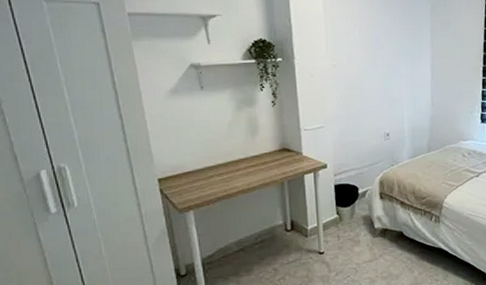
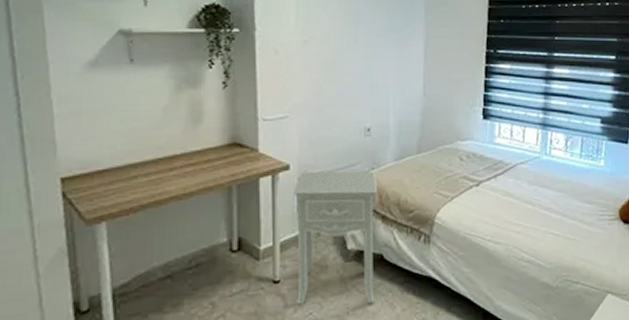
nightstand: none [330,167,398,270] -> present [292,171,378,305]

